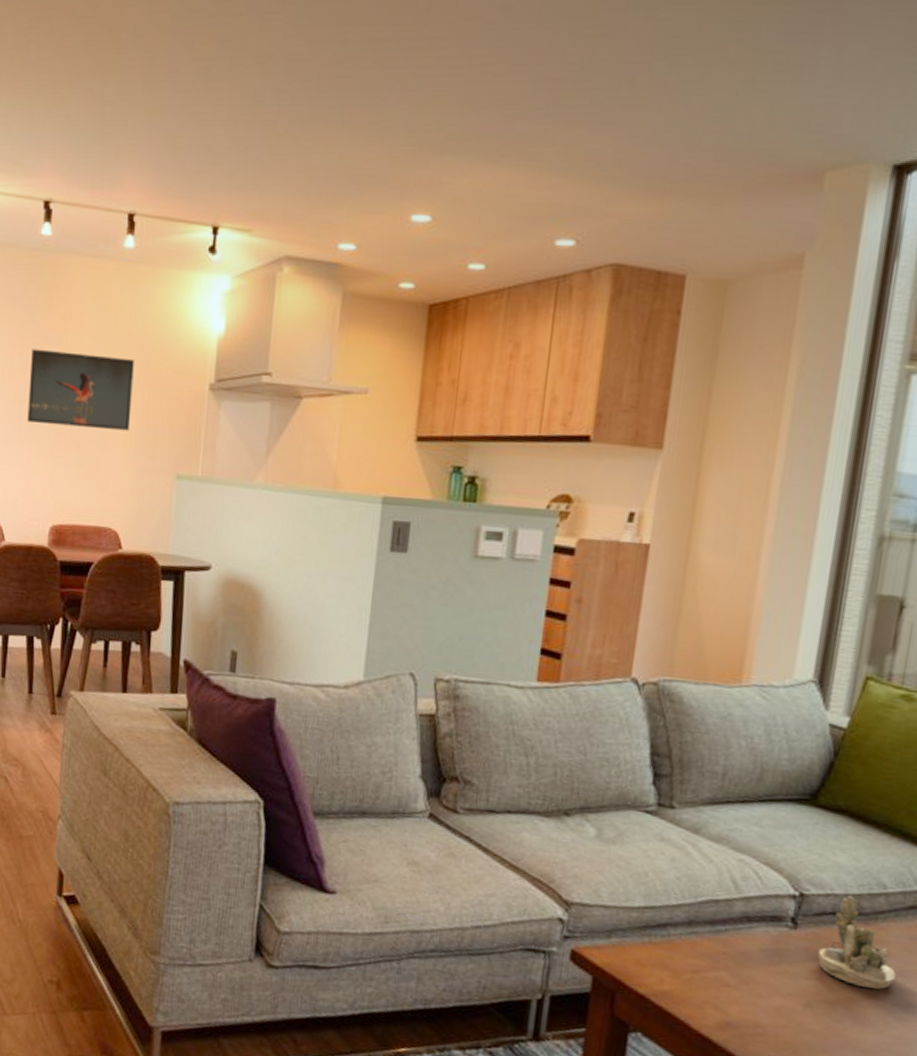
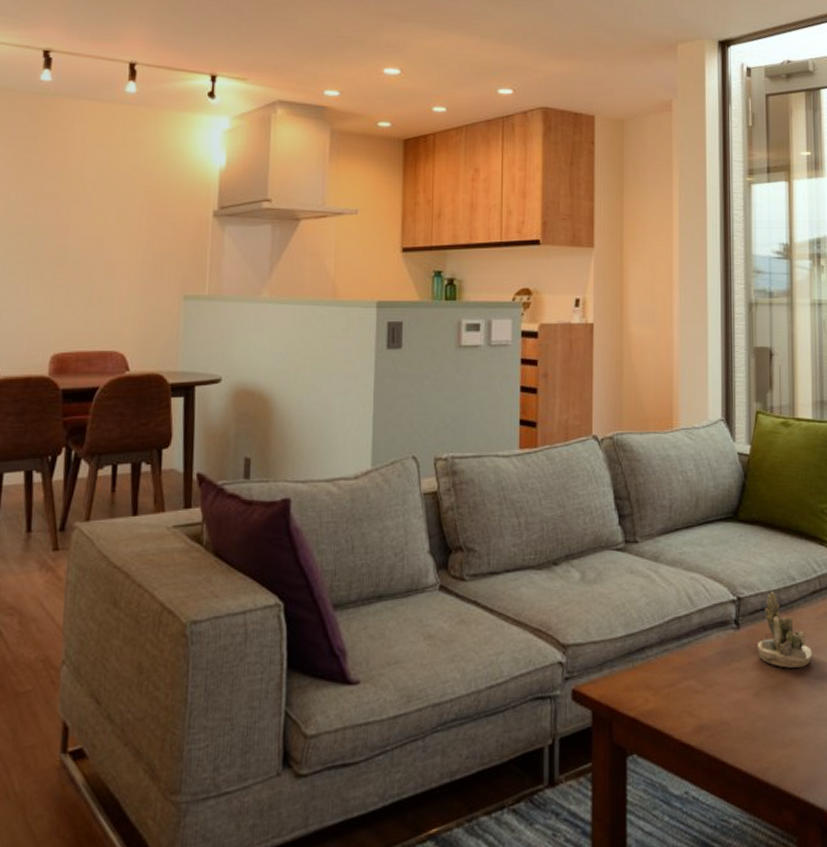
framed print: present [27,349,134,431] -> none [25,185,138,258]

